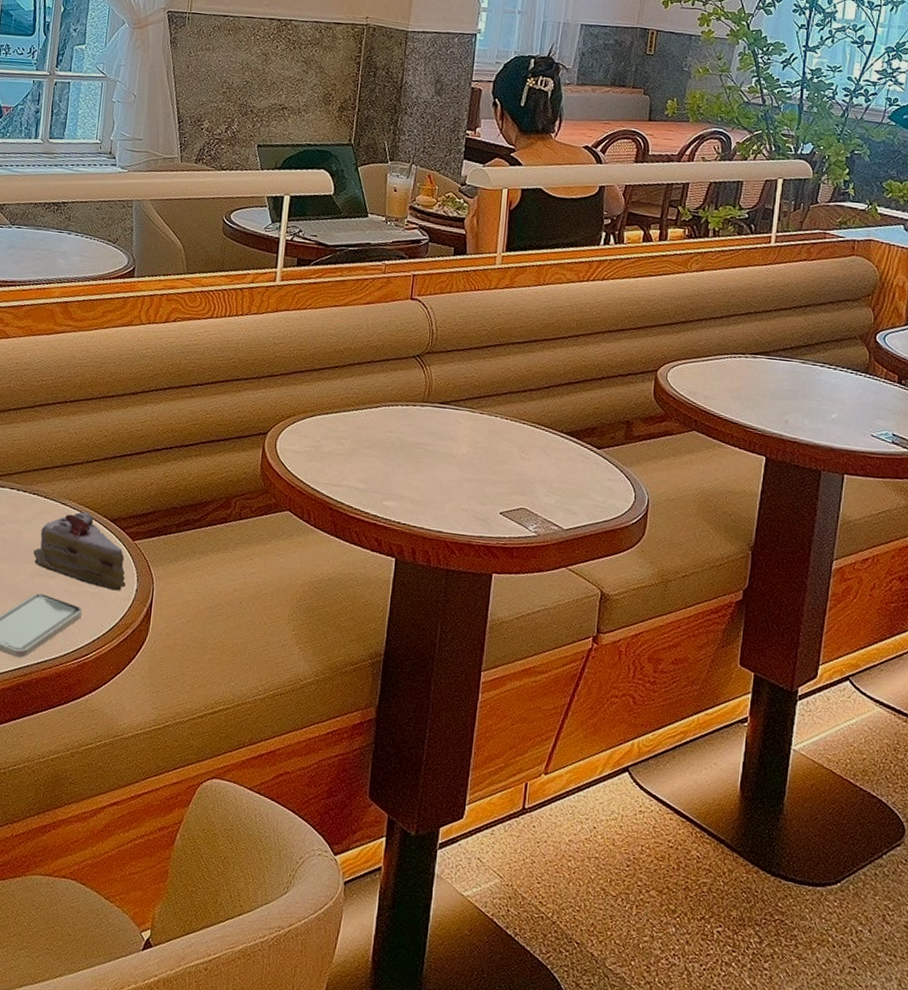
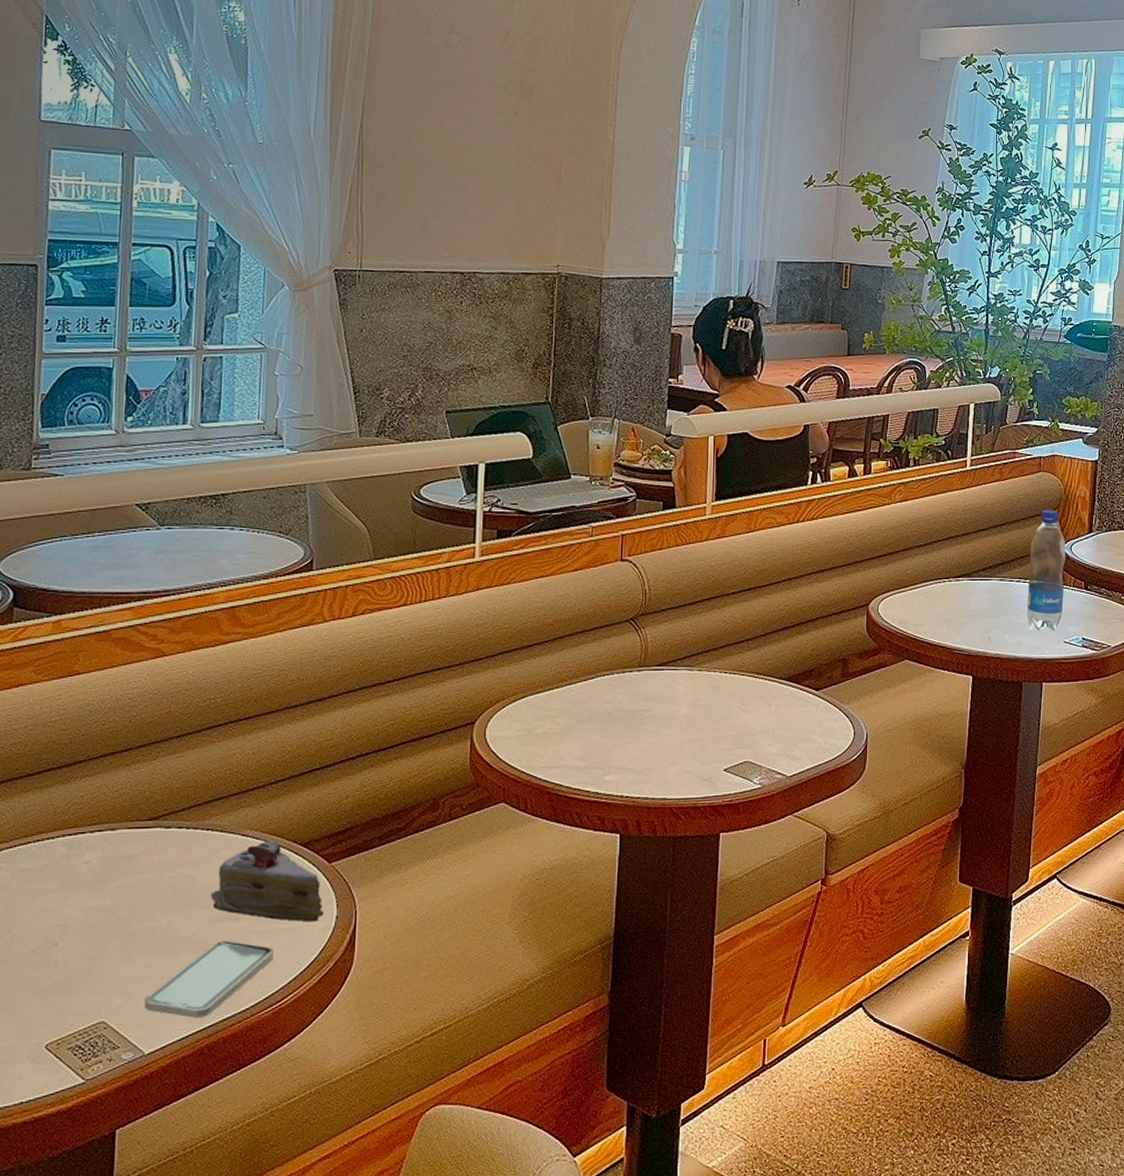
bottle: none [830,295,879,422] -> present [1027,510,1066,630]

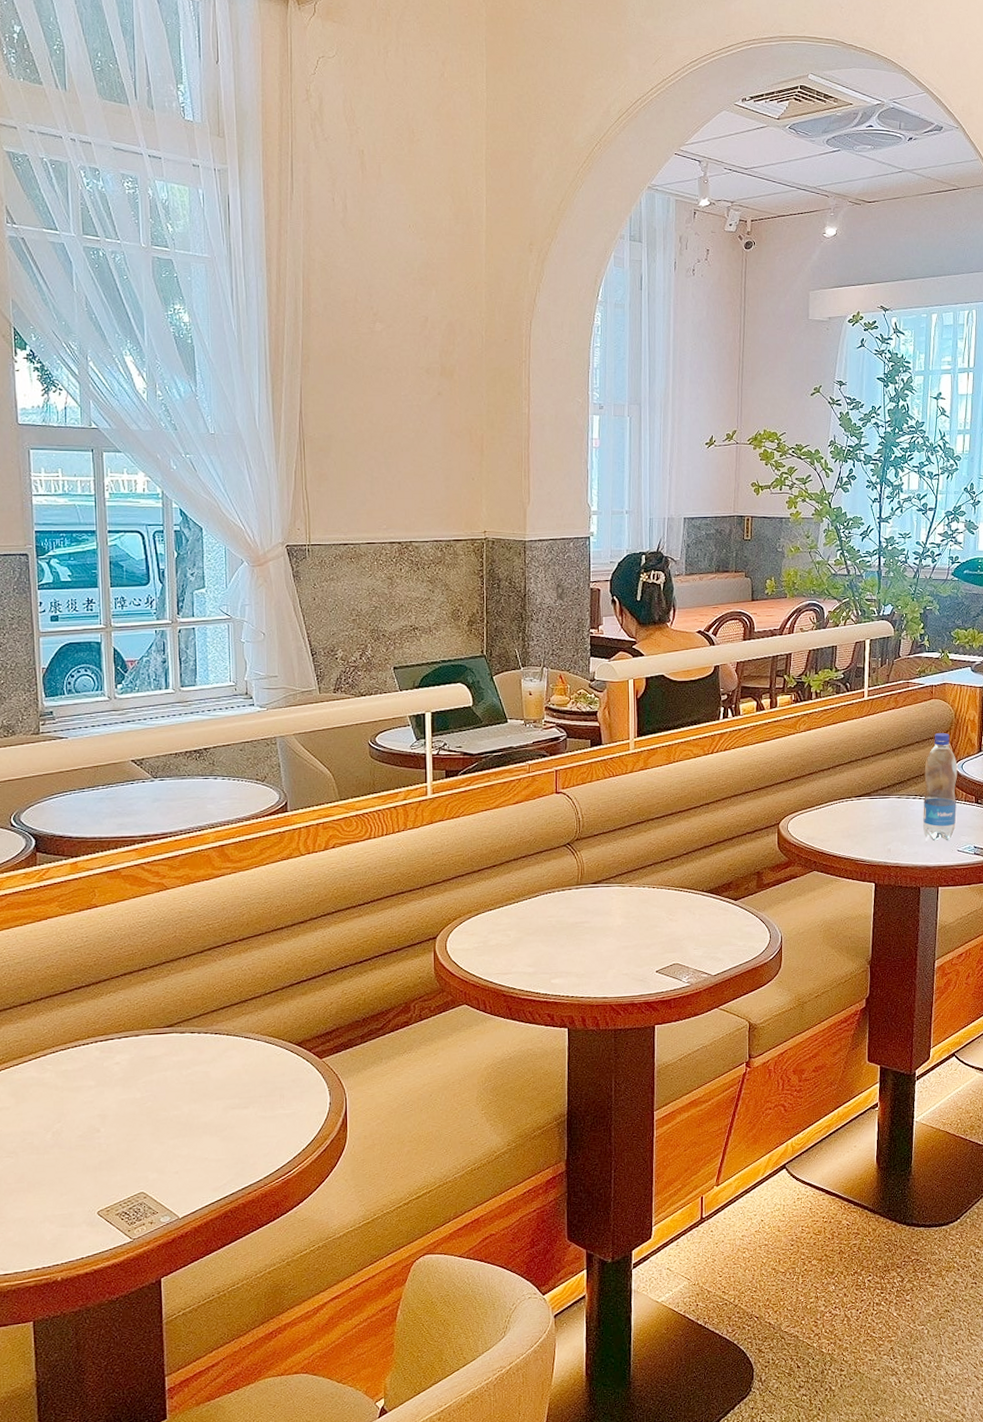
smartphone: present [145,941,274,1018] -> none [176,1125,279,1188]
cake: present [211,840,324,922] -> none [223,1041,319,1108]

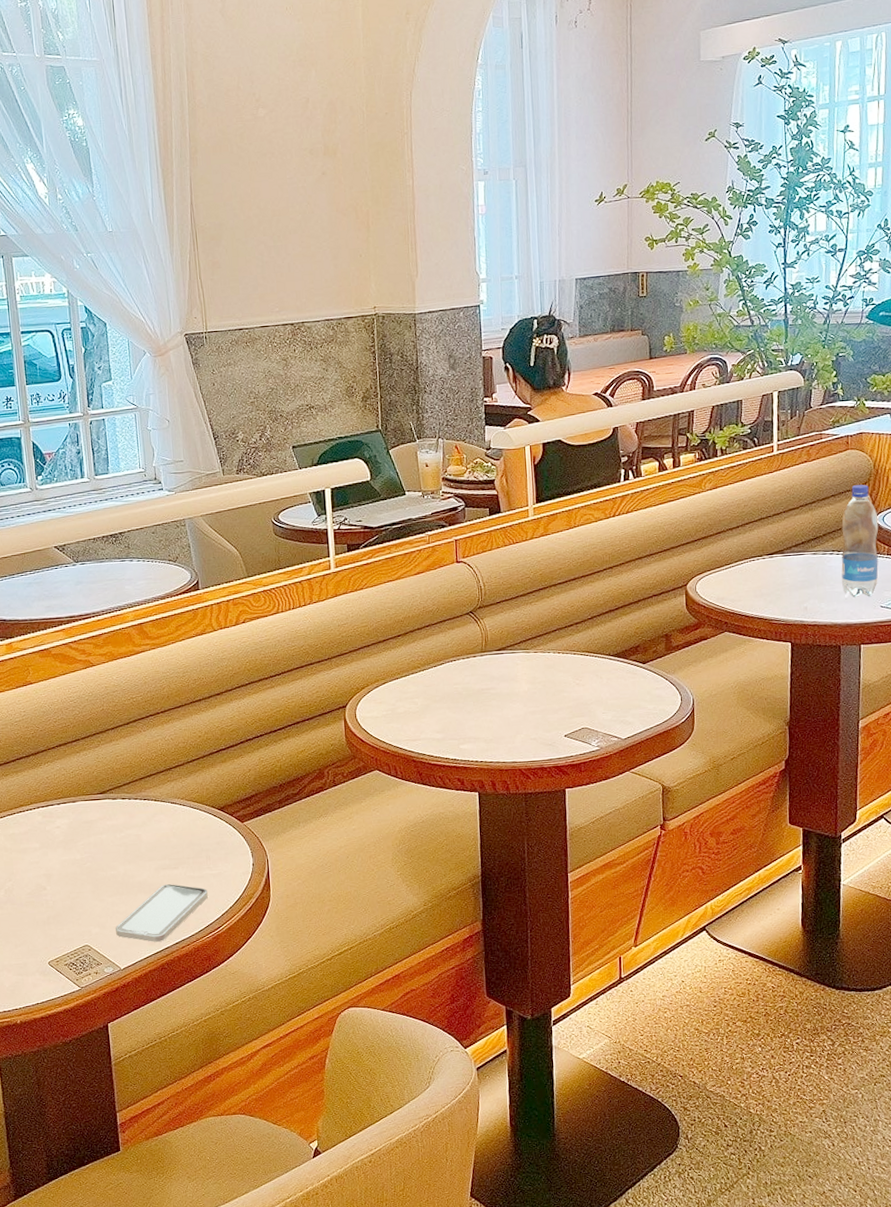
smartphone: none [176,1125,279,1188] -> present [116,884,208,942]

